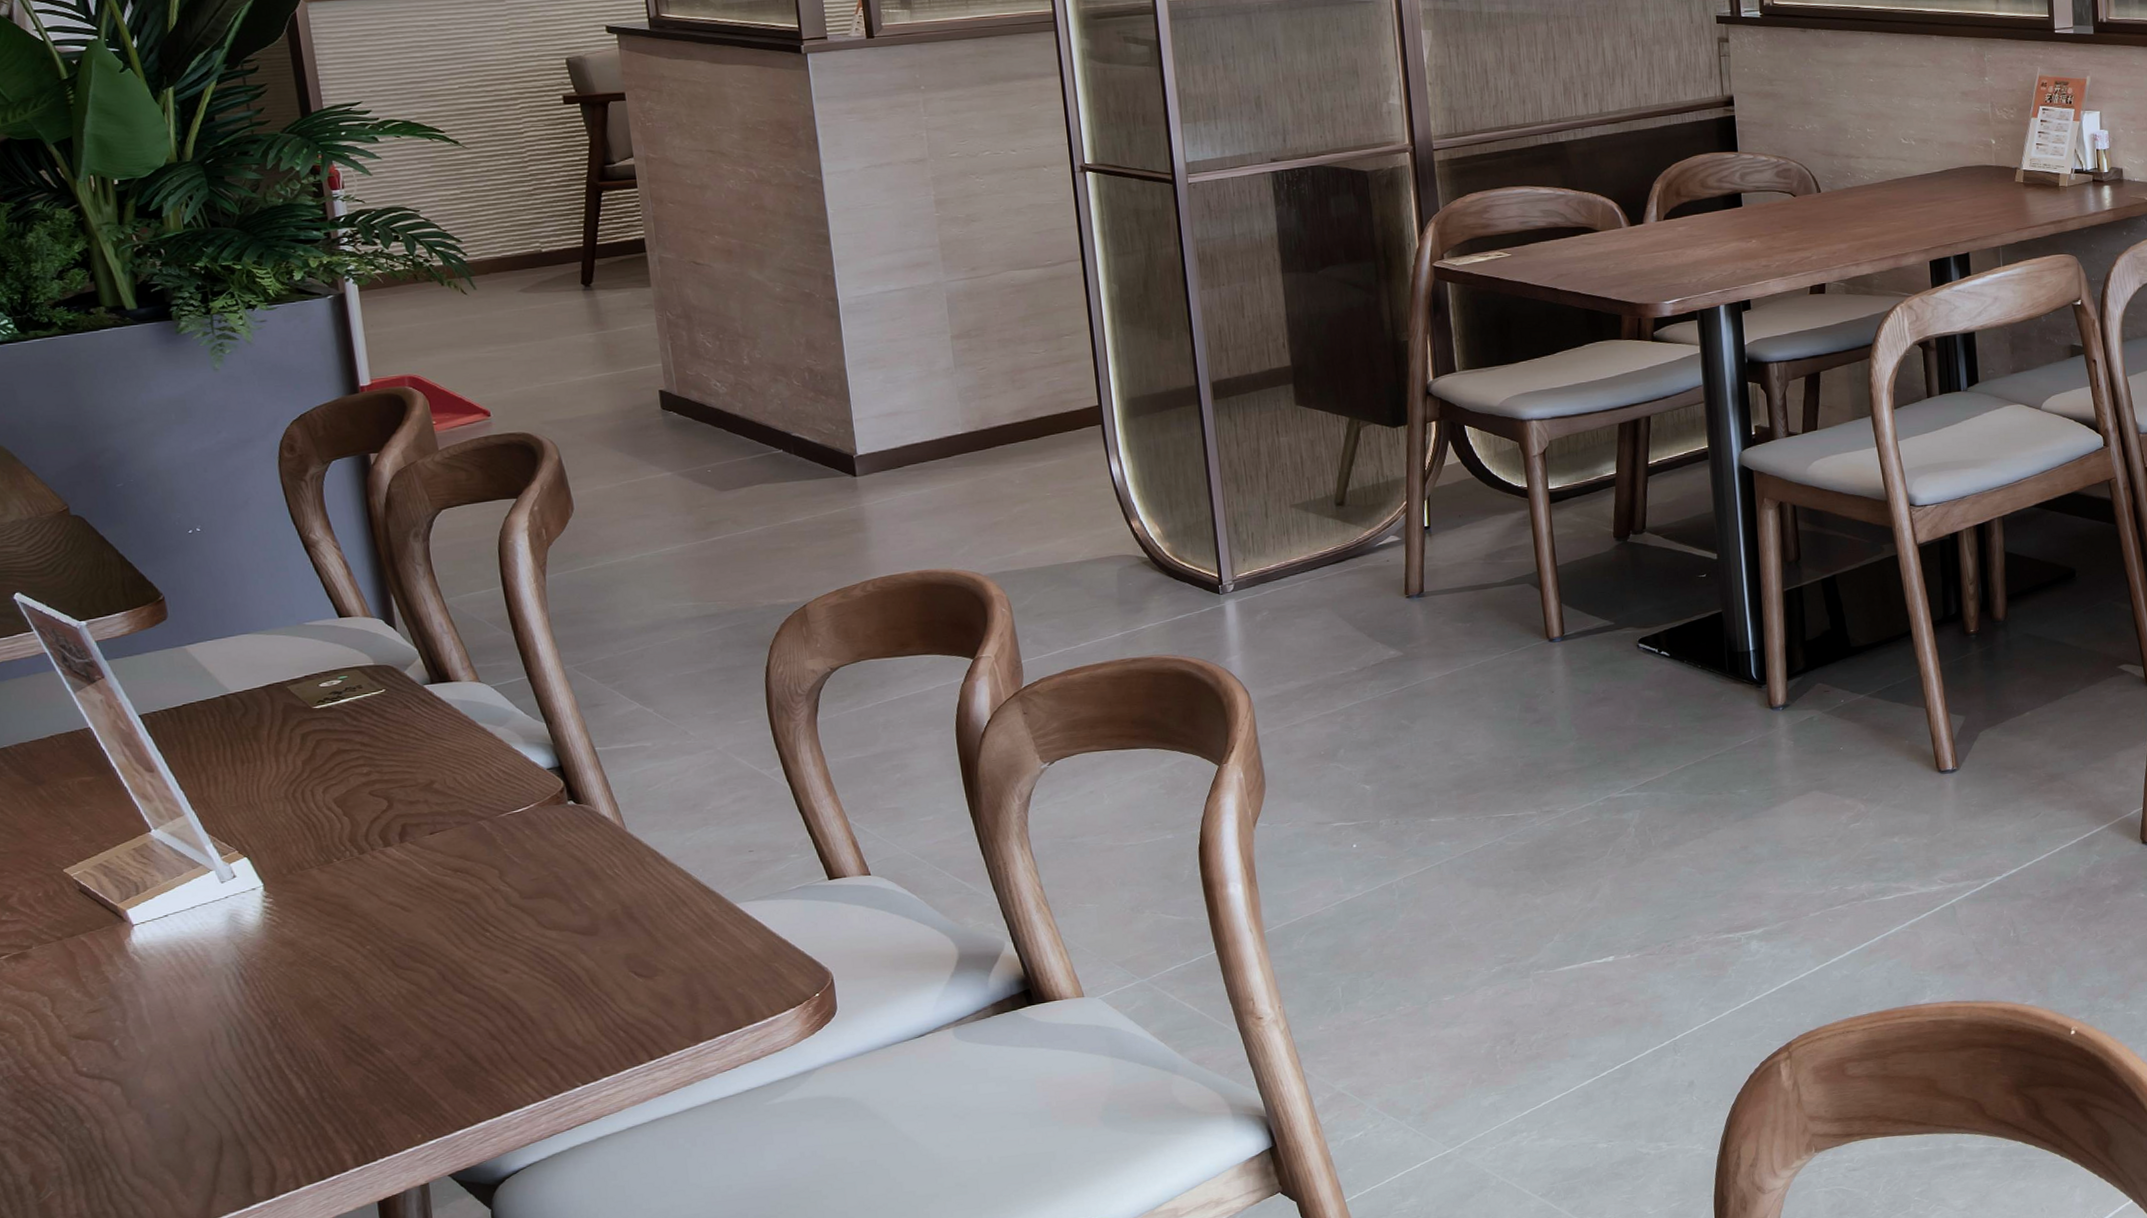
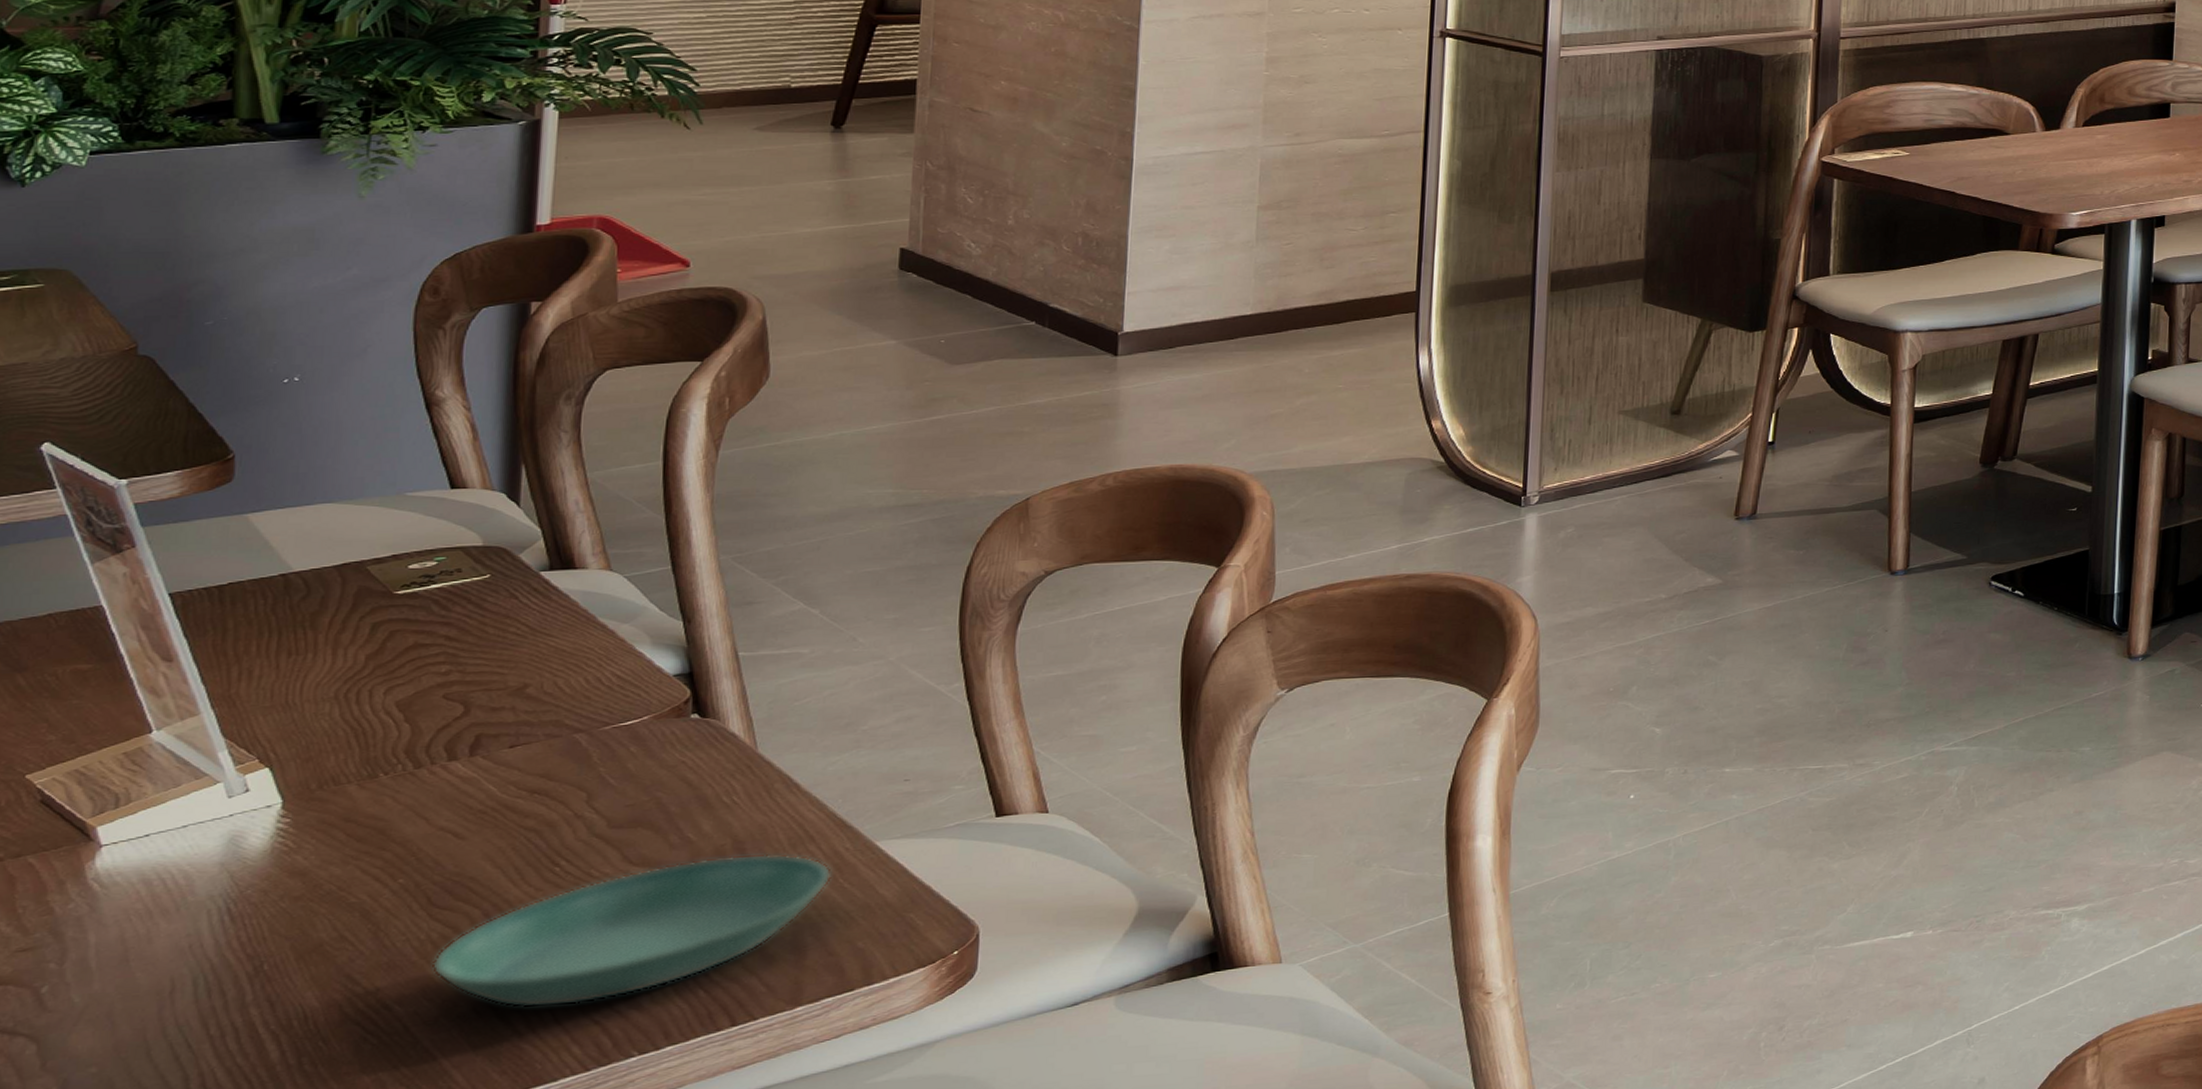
saucer: none [406,916,706,1049] -> present [431,853,832,1009]

